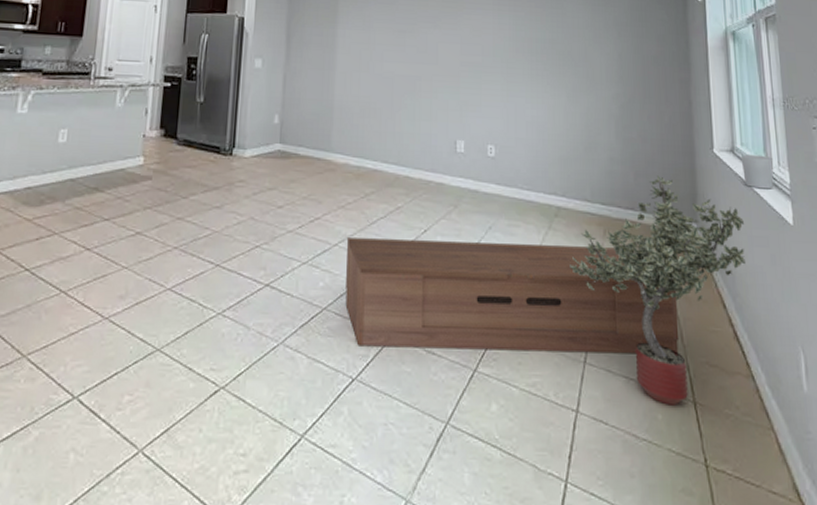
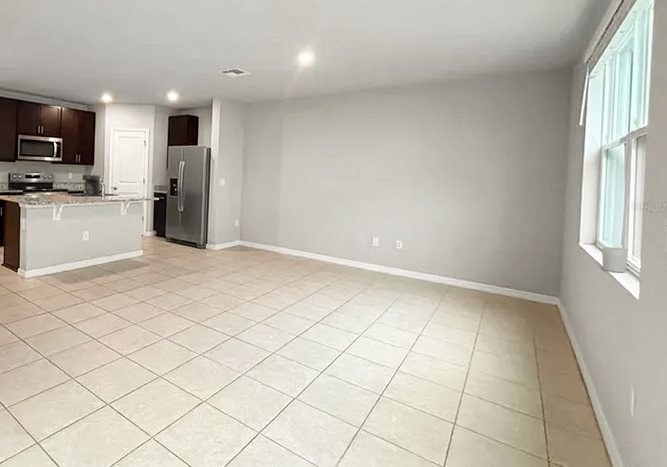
coffee maker: none [59,48,91,81] -> present [79,174,101,197]
tv stand: present [345,238,679,354] -> none [288,306,538,388]
potted tree: present [570,176,745,406] -> none [456,263,598,422]

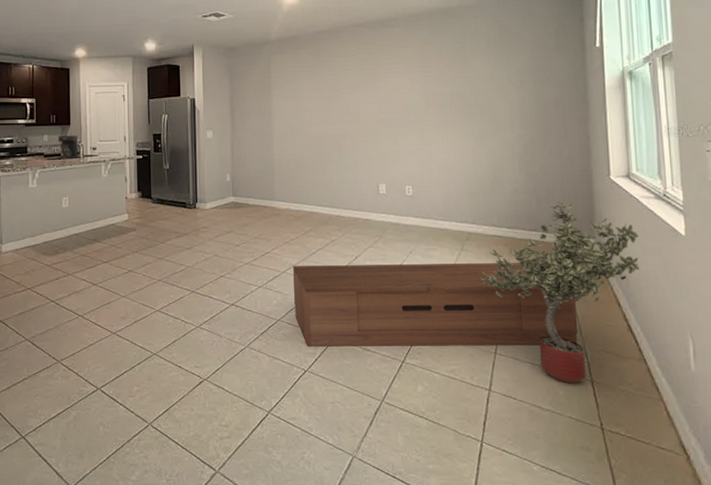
tv stand: none [288,306,538,388] -> present [292,263,578,347]
potted tree: none [456,263,598,422] -> present [480,202,639,384]
candle holder: present [601,246,629,273] -> none [636,178,668,207]

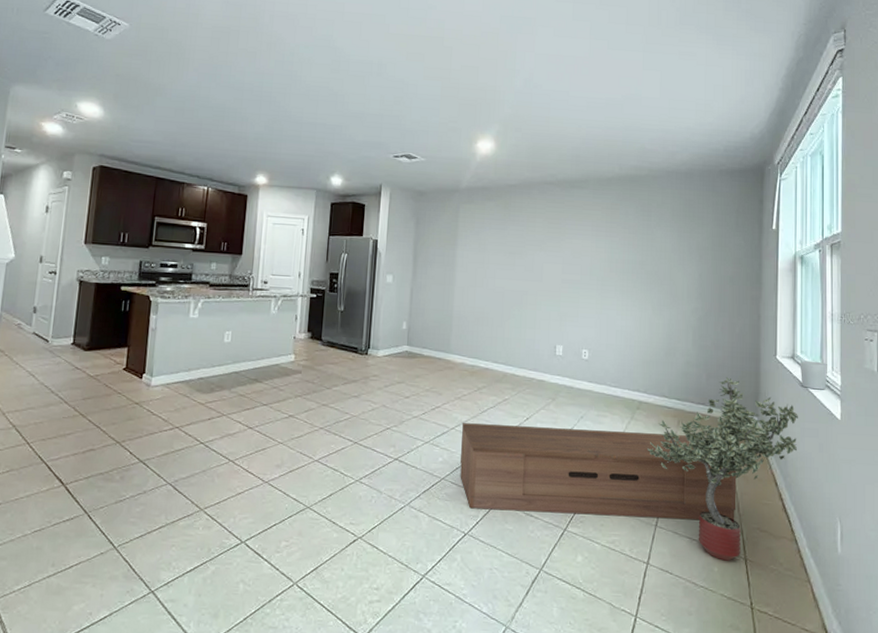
coffee maker: present [56,135,79,160] -> none [223,264,249,292]
candle holder: none [636,178,668,207] -> present [799,360,828,390]

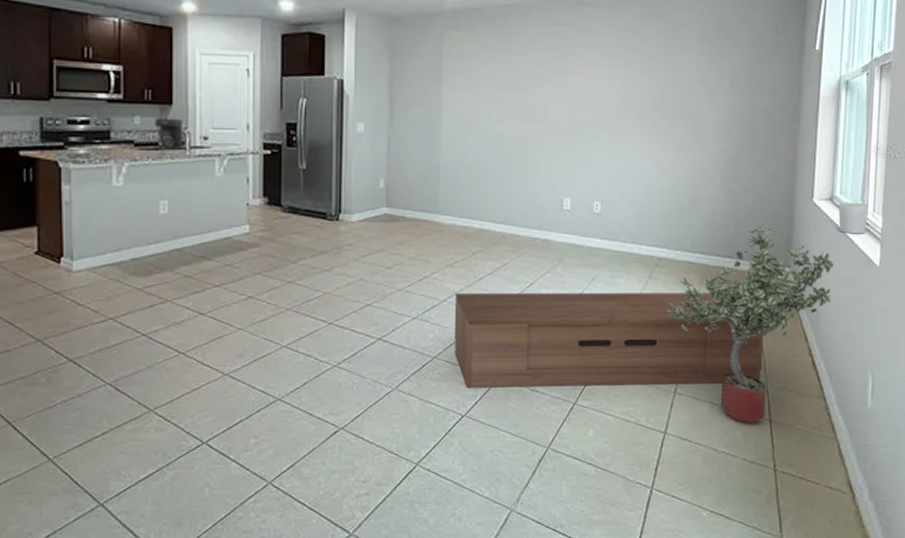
coffee maker: none [223,264,249,292] -> present [152,117,183,151]

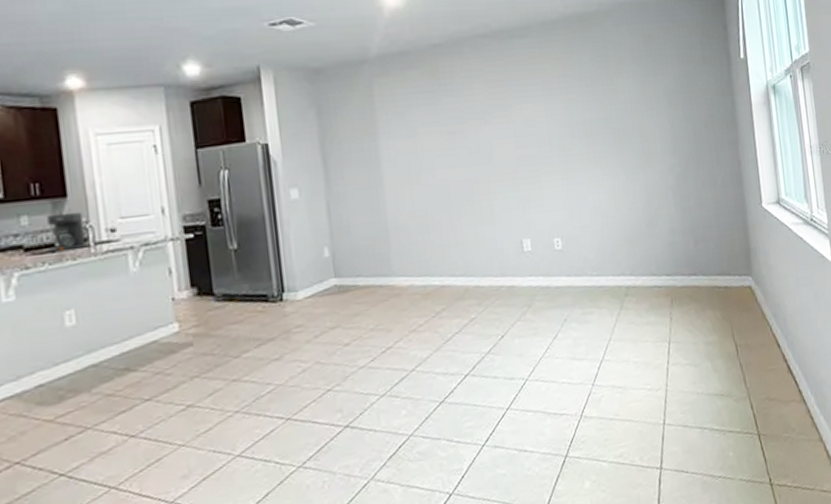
tv stand: present [454,293,764,388] -> none [423,314,743,462]
potted tree: present [667,225,834,424] -> none [643,238,794,443]
candle holder: present [838,202,869,234] -> none [785,201,814,234]

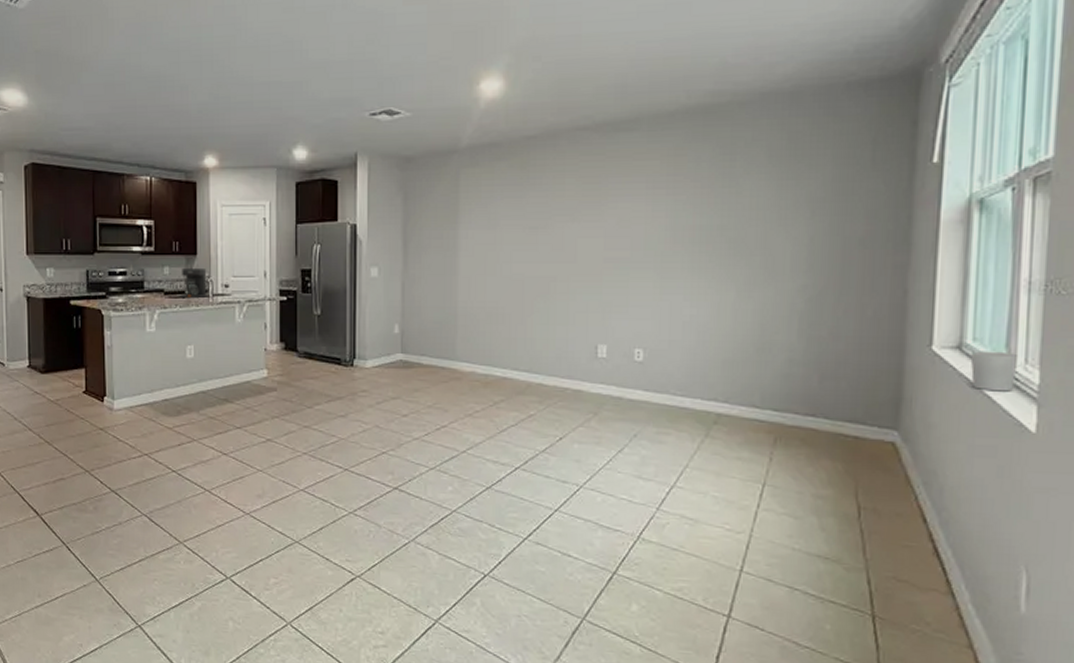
candle holder: none [785,201,814,234] -> present [970,351,1019,392]

